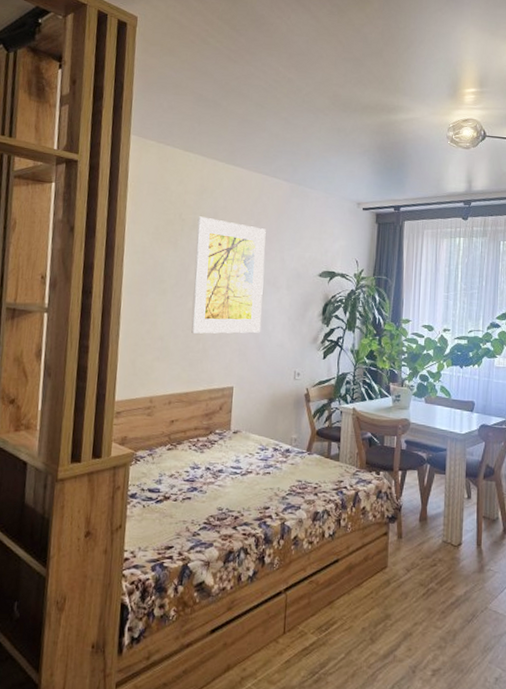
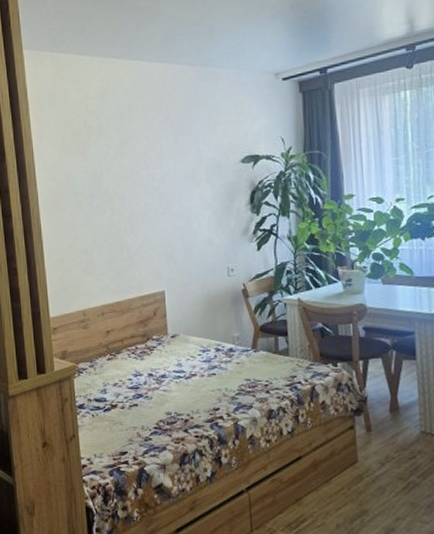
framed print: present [191,216,266,334] -> none [103,120,186,242]

